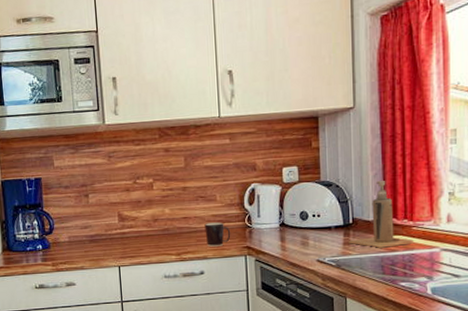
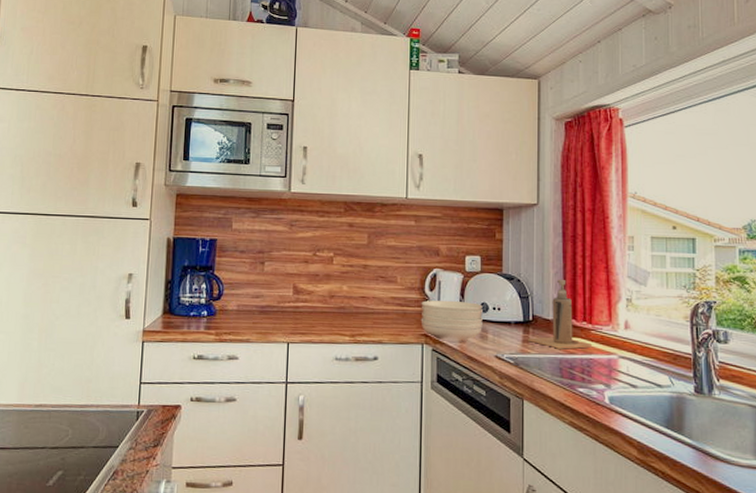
mug: present [204,222,231,248] -> none [382,305,409,333]
bowl: none [241,212,304,251] -> present [420,300,484,342]

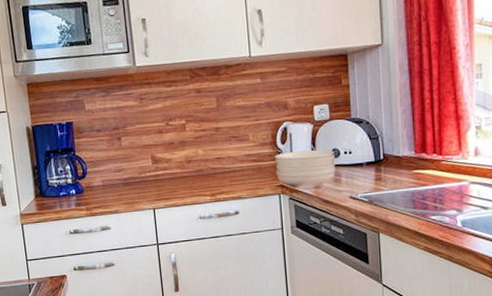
soap dispenser: present [528,279,593,349] -> none [380,115,444,183]

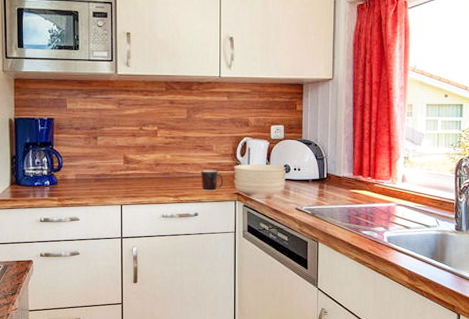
mug: none [238,162,265,188] -> present [201,170,224,192]

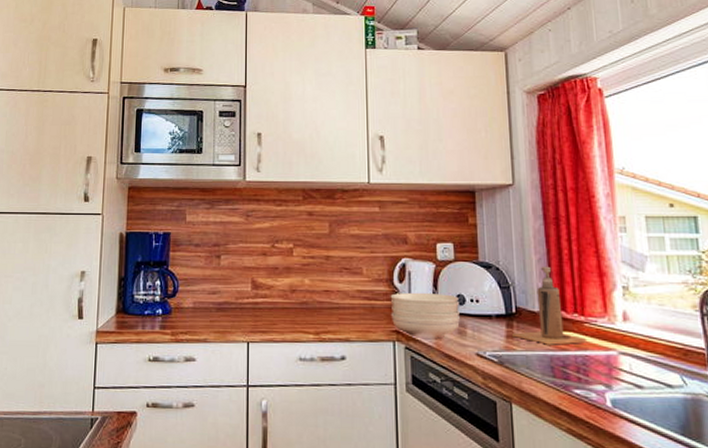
mug: present [201,170,224,192] -> none [348,299,378,329]
soap dispenser: none [323,142,376,200] -> present [512,266,588,345]

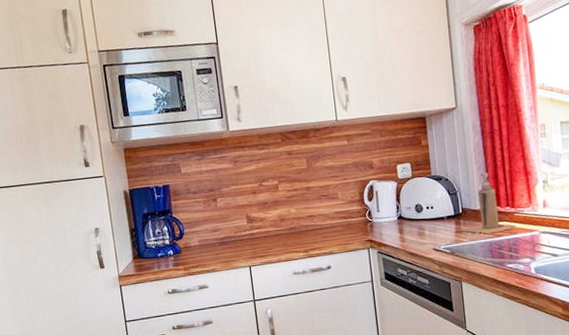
bowl: present [390,292,461,339] -> none [362,205,420,244]

